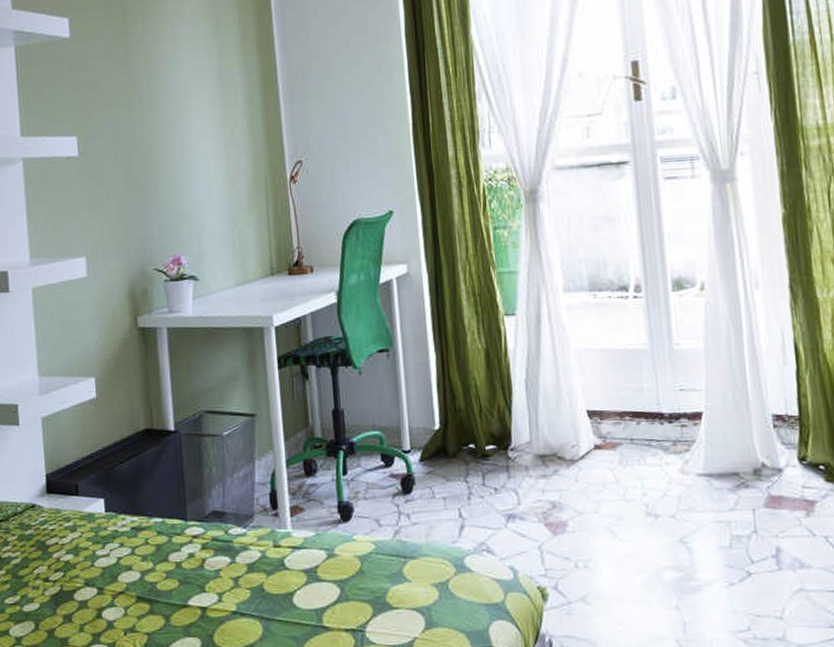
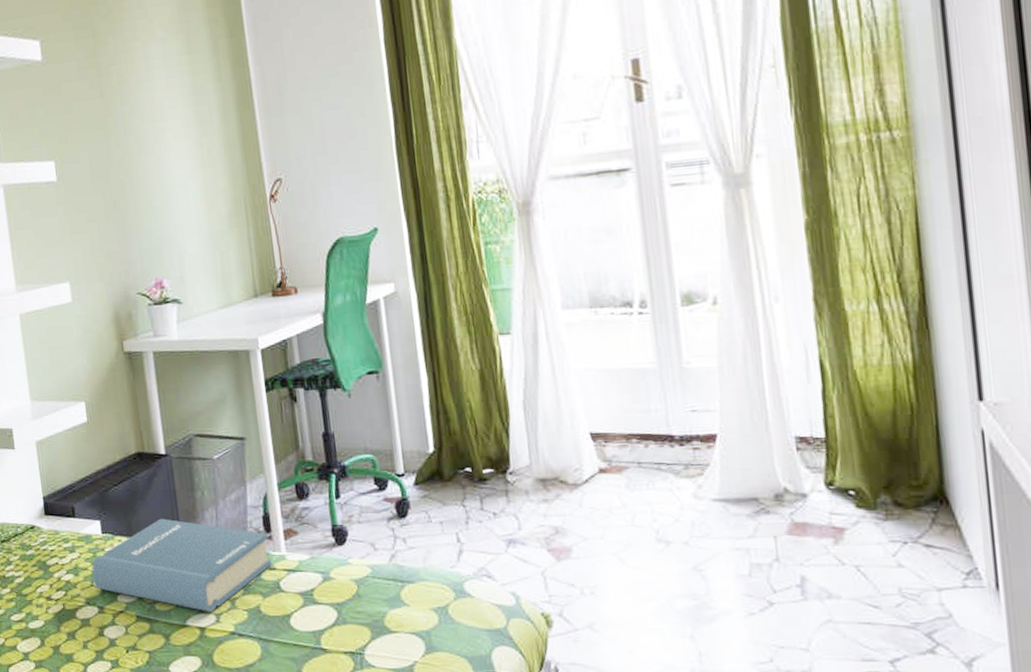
hardback book: none [93,496,277,591] -> present [91,518,271,612]

